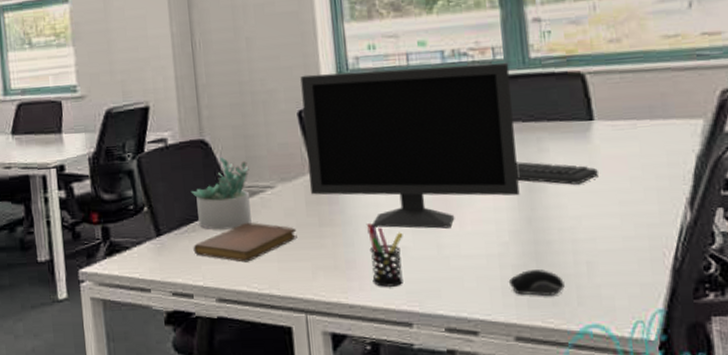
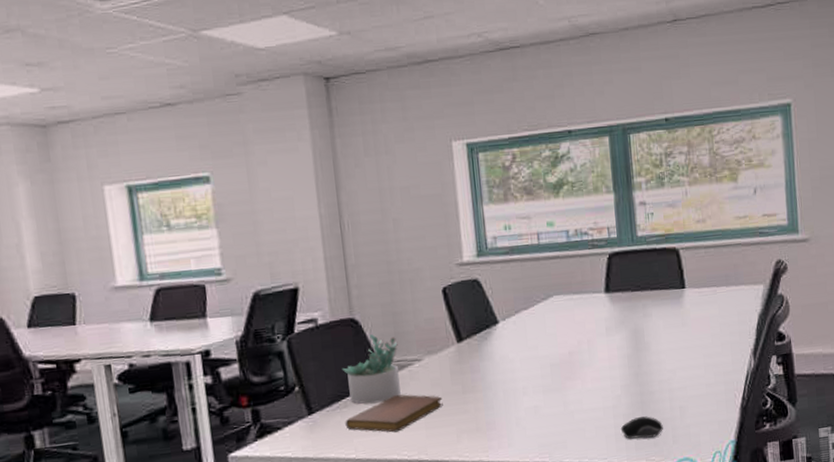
monitor: present [300,62,520,229] -> none [444,240,629,391]
pen holder: present [367,224,403,287] -> none [505,388,536,443]
keyboard: present [515,161,598,185] -> none [626,325,688,343]

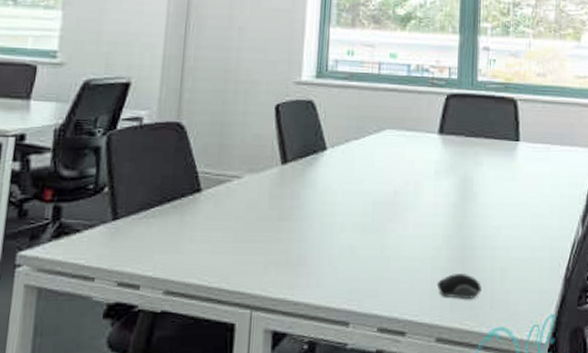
succulent plant: present [341,334,401,404] -> none [157,142,220,218]
notebook: present [345,394,443,432] -> none [148,212,256,253]

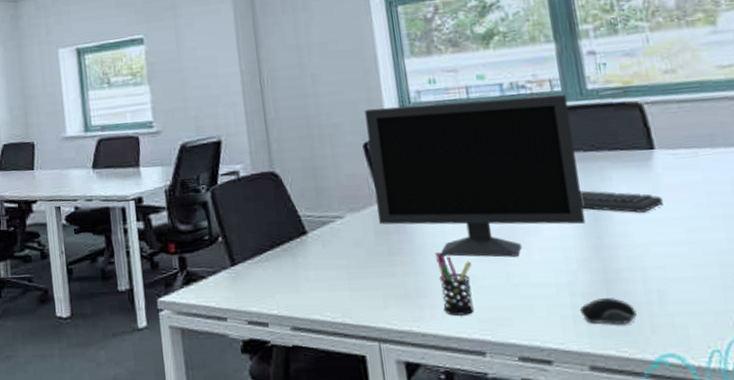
monitor: none [276,71,461,230] -> present [364,94,585,257]
pen holder: none [319,221,353,285] -> present [436,253,474,316]
keyboard: none [455,172,518,197] -> present [579,190,663,213]

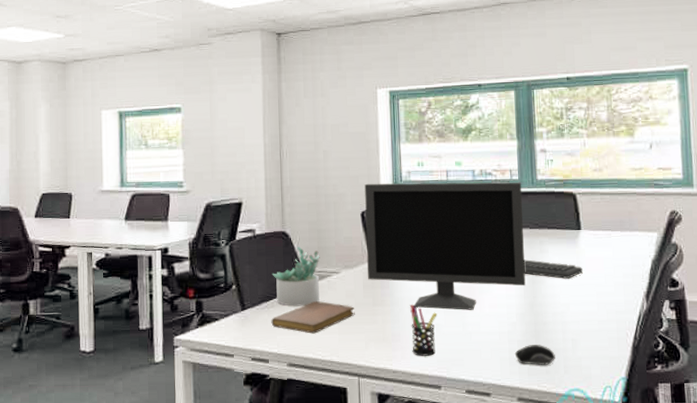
succulent plant: none [263,189,323,260] -> present [272,247,320,306]
notebook: none [267,252,368,291] -> present [271,301,355,334]

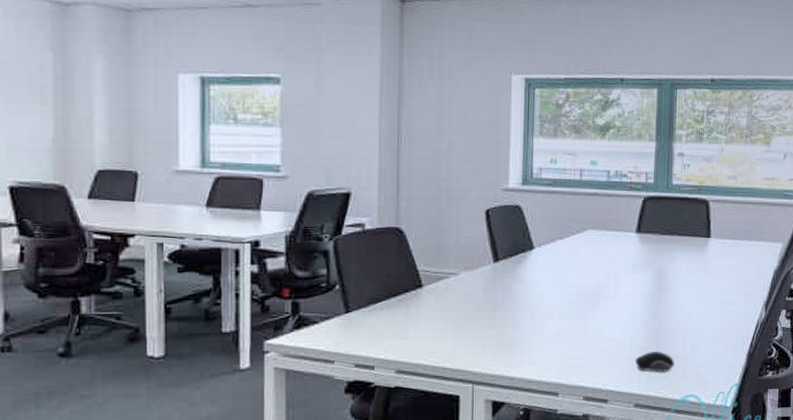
notebook: present [271,301,355,334] -> none [379,305,473,339]
succulent plant: present [272,247,320,306] -> none [382,245,438,309]
monitor: present [365,182,526,310] -> none [489,179,657,316]
pen holder: present [410,305,437,356] -> none [531,310,560,363]
keyboard: present [523,259,583,279] -> none [651,266,708,286]

